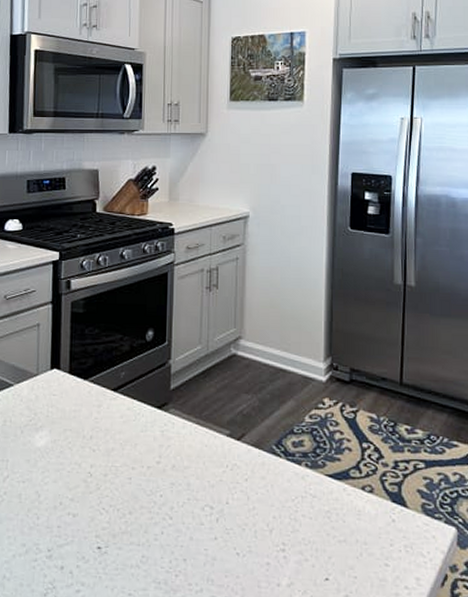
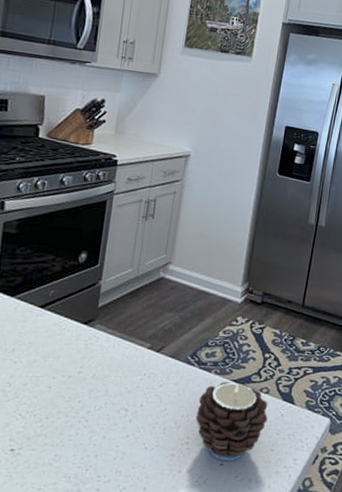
candle: none [289,477,376,576] -> present [195,382,268,462]

